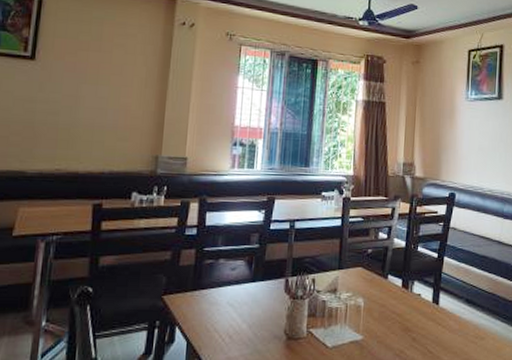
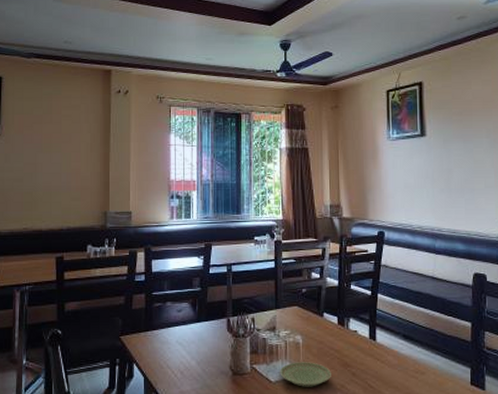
plate: none [338,326,391,353] -> present [280,362,331,387]

